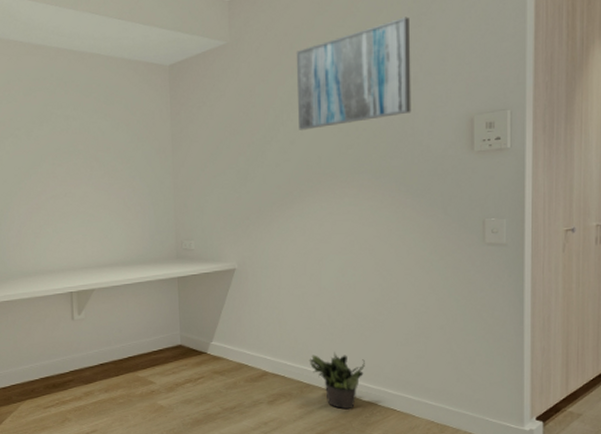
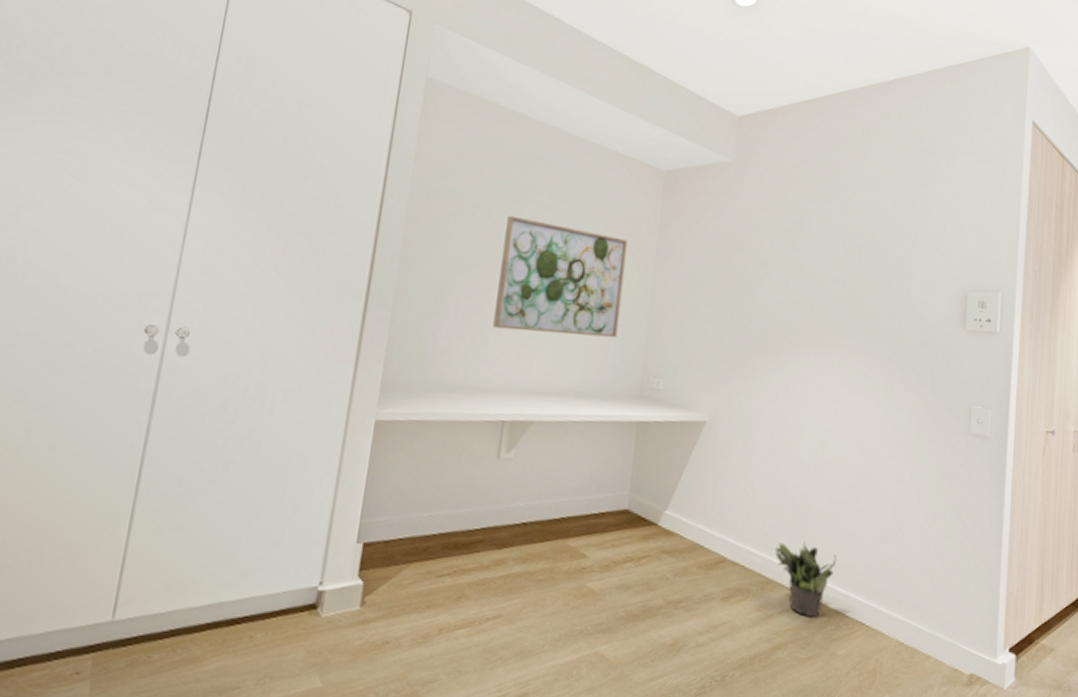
wall art: none [44,131,150,223] -> present [493,215,628,338]
wall art: present [296,17,412,130] -> none [795,175,915,277]

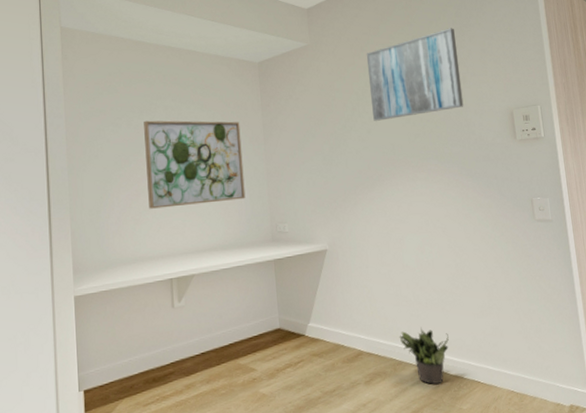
wall art: none [795,175,915,277] -> present [366,28,464,121]

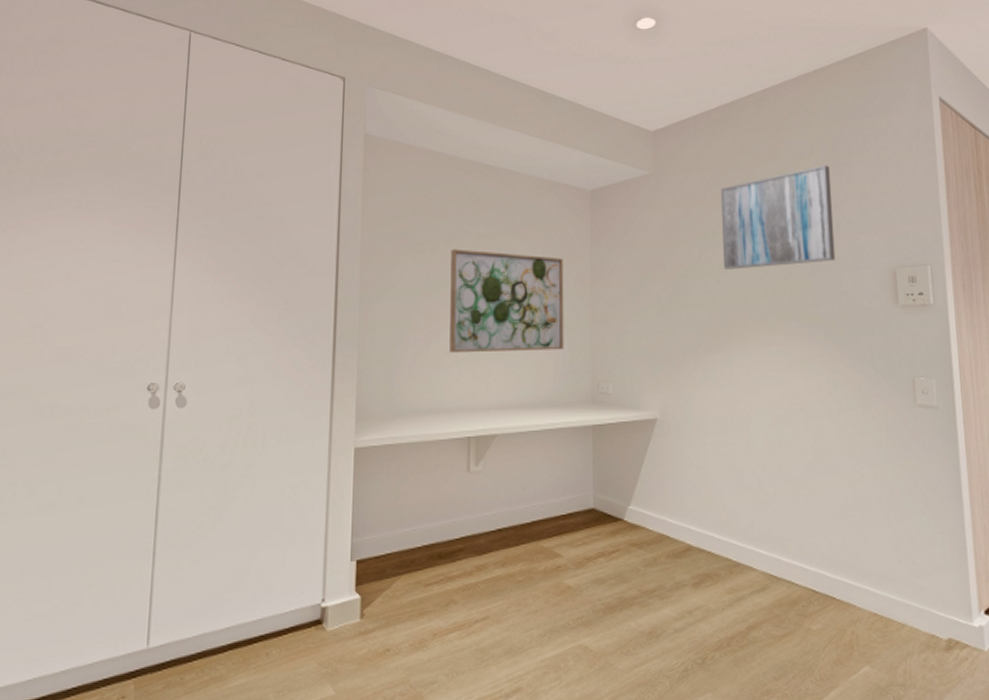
potted plant: present [399,327,449,385] -> none [738,523,800,596]

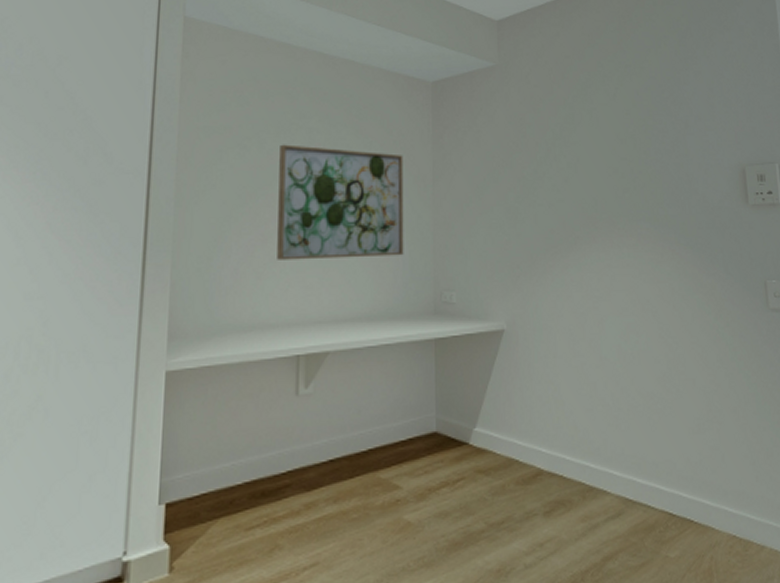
wall art: present [720,165,836,270] -> none [567,59,685,168]

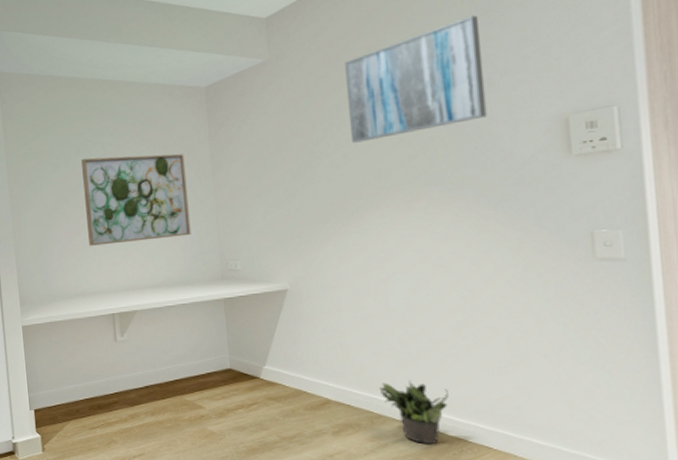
wall art: none [567,59,685,168] -> present [344,15,488,143]
potted plant: none [591,441,655,522] -> present [379,379,449,445]

